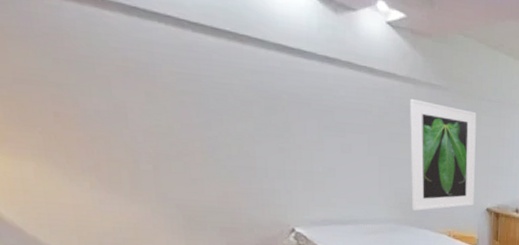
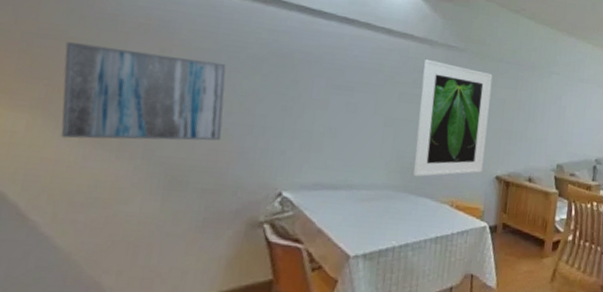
wall art: none [47,87,228,185] -> present [61,42,226,141]

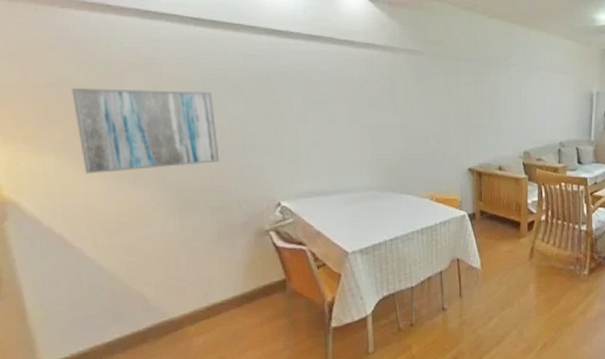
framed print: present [413,58,493,177] -> none [389,65,455,177]

